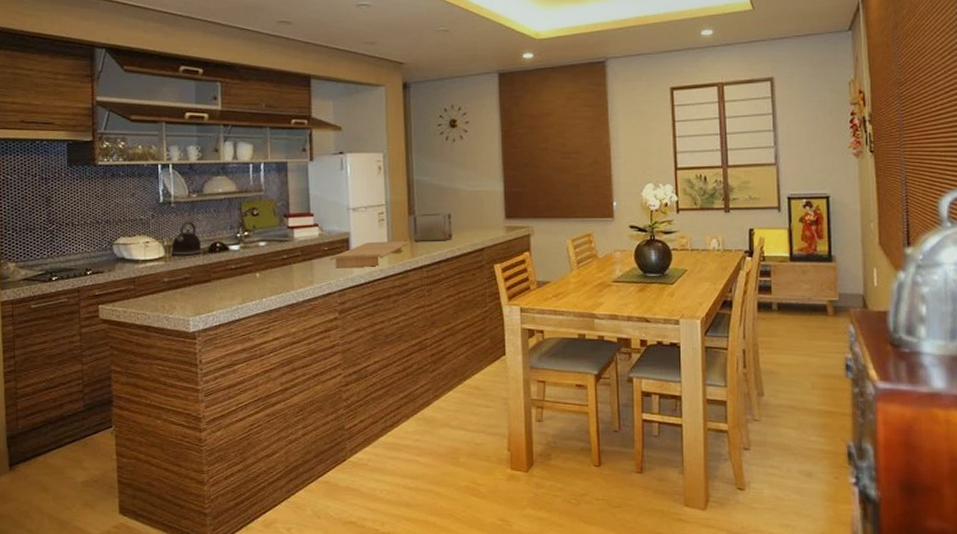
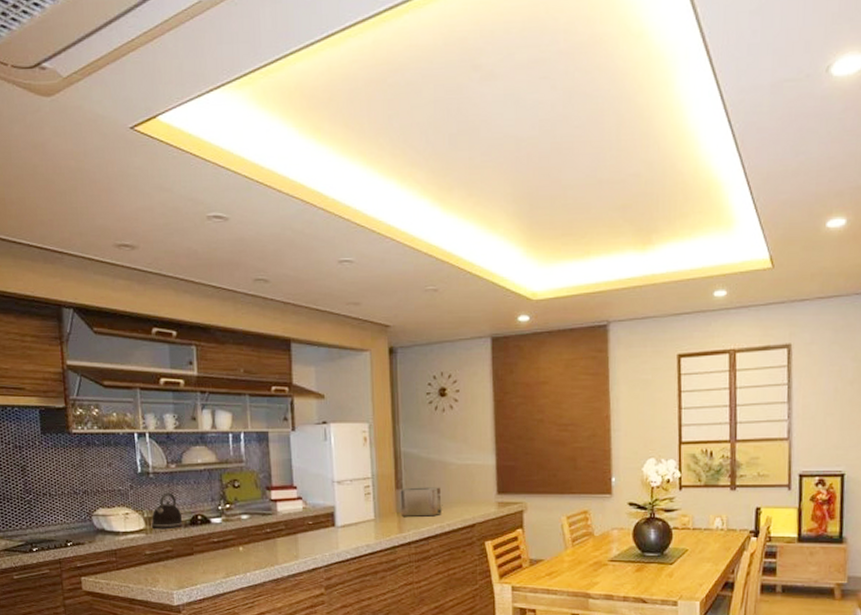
cutting board: present [329,240,408,268] -> none [314,515,396,543]

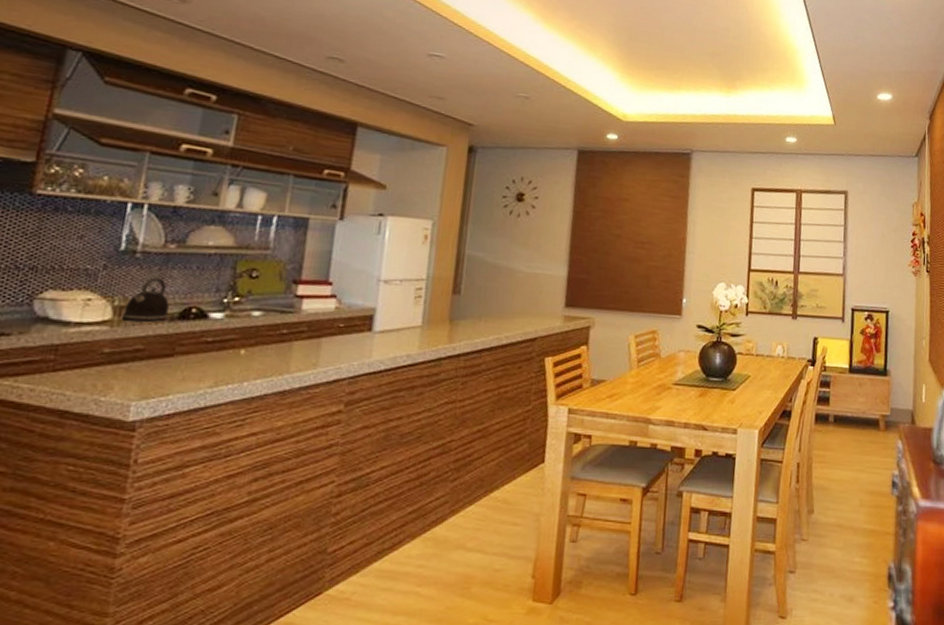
toaster: present [399,487,443,518] -> none [453,293,505,327]

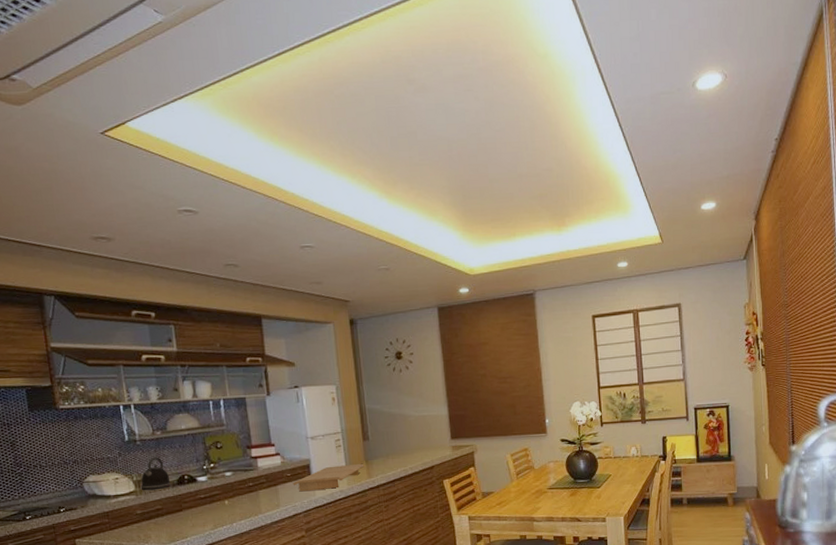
cutting board: none [343,321,447,352] -> present [292,463,365,492]

